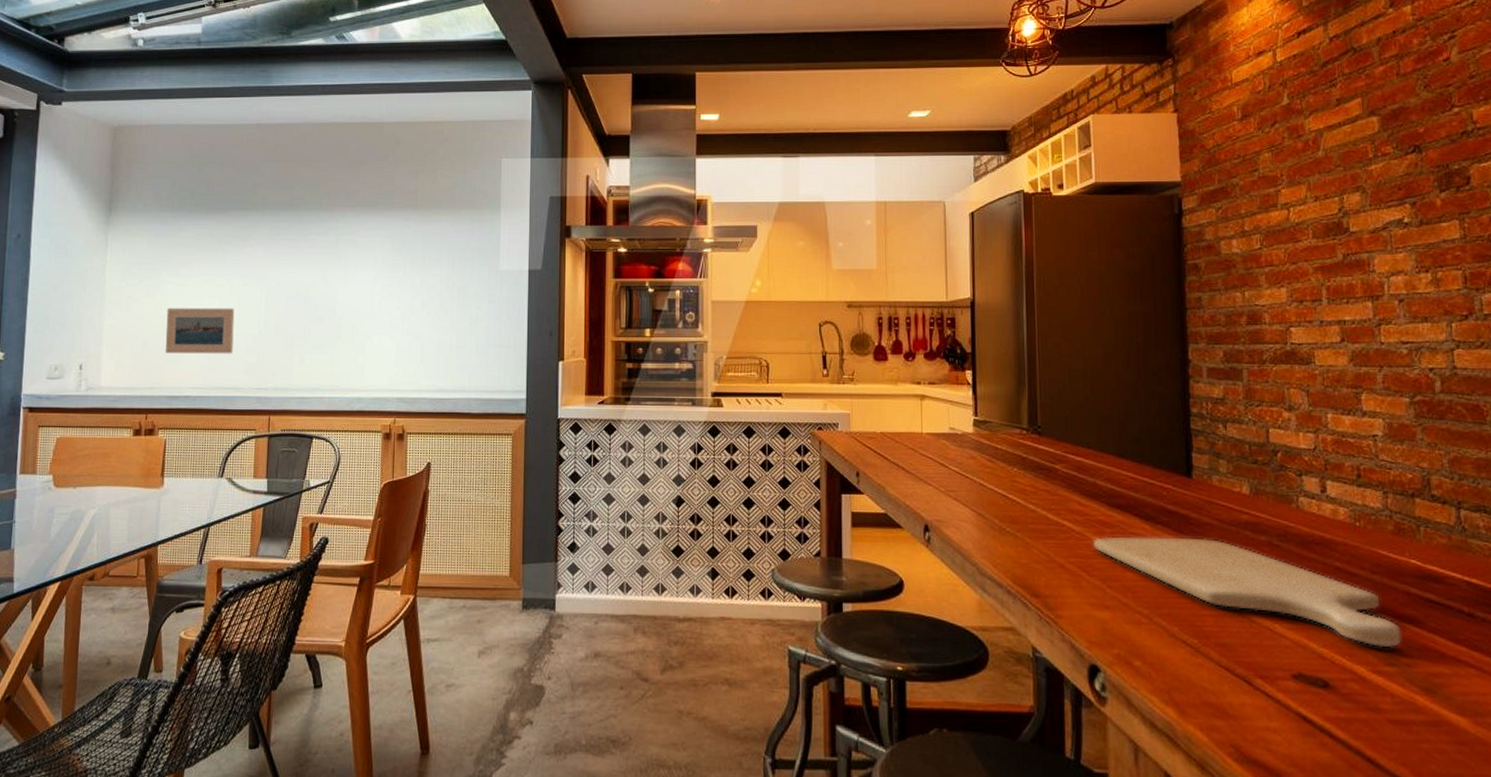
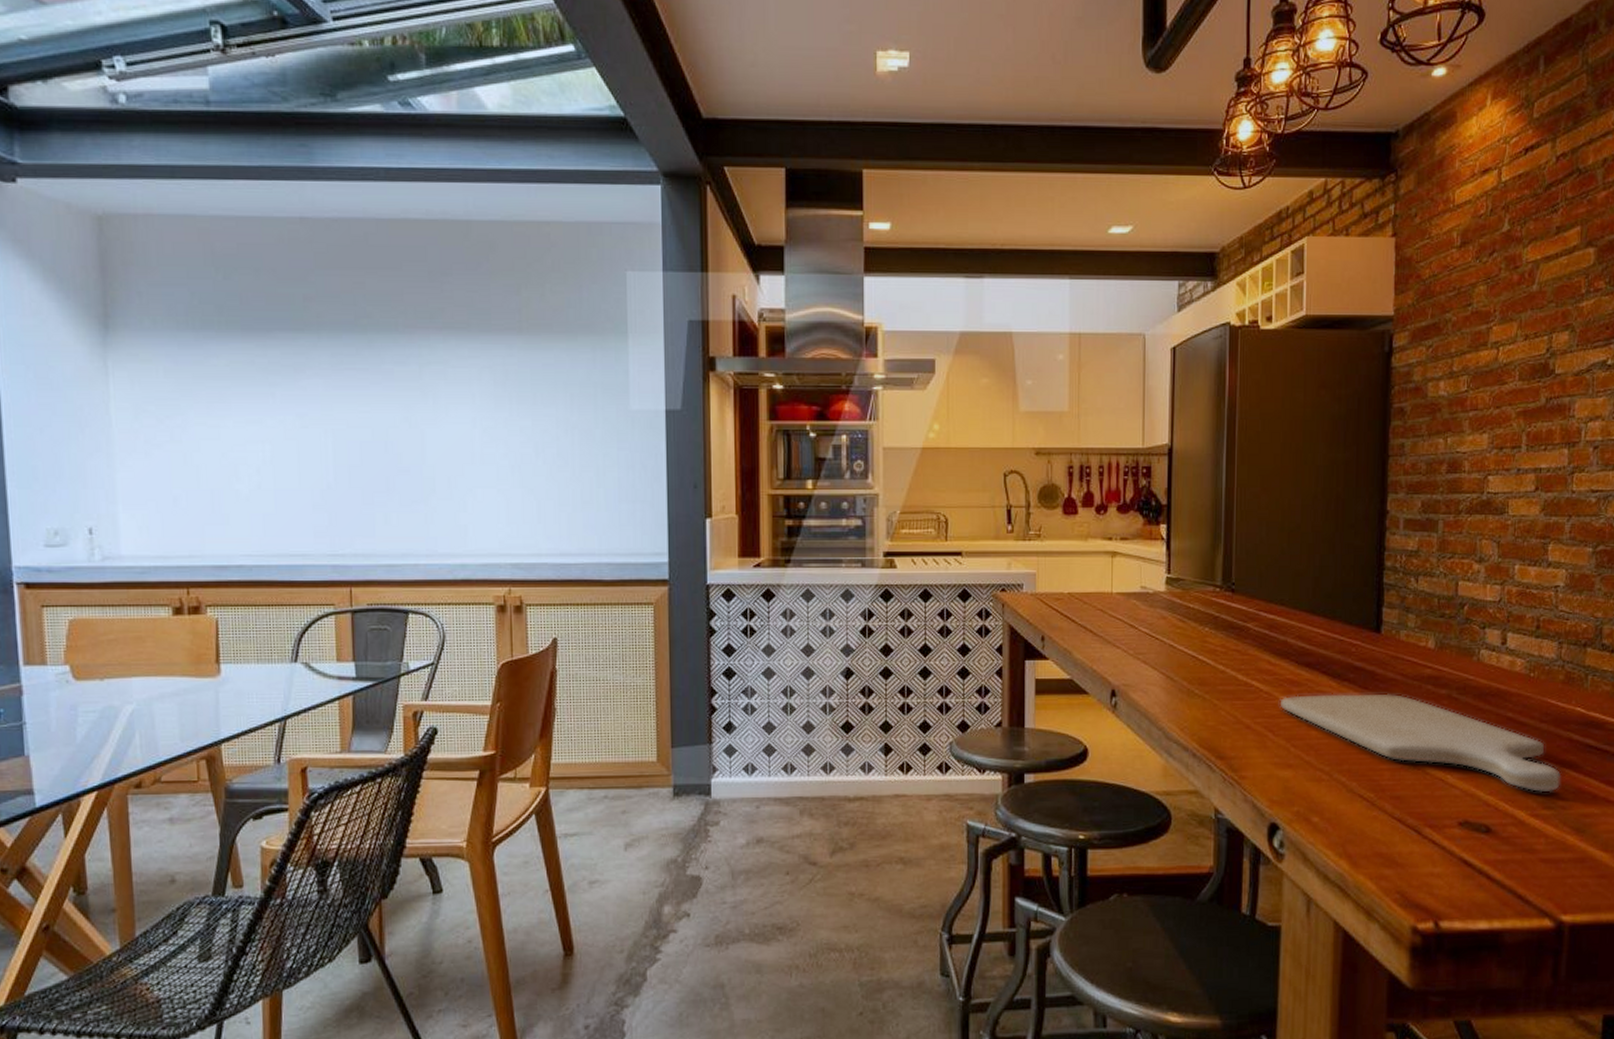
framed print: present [165,308,235,354] -> none [201,456,295,513]

